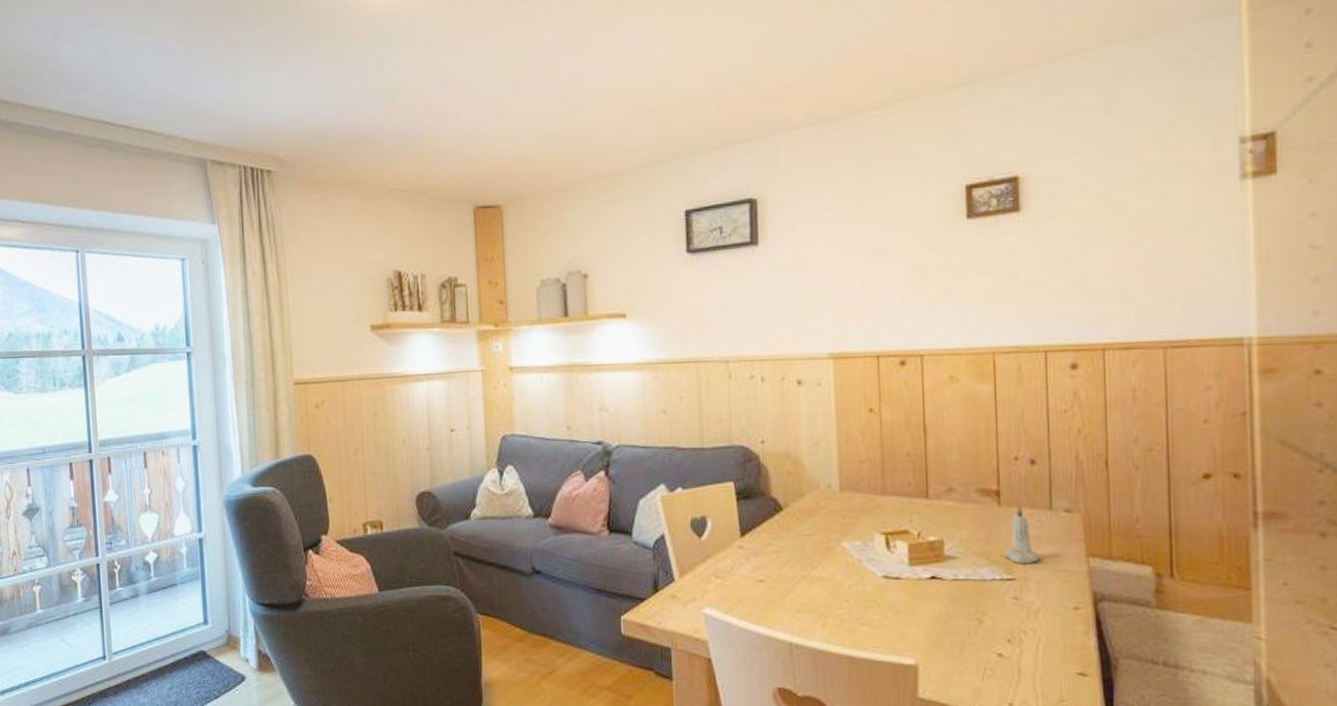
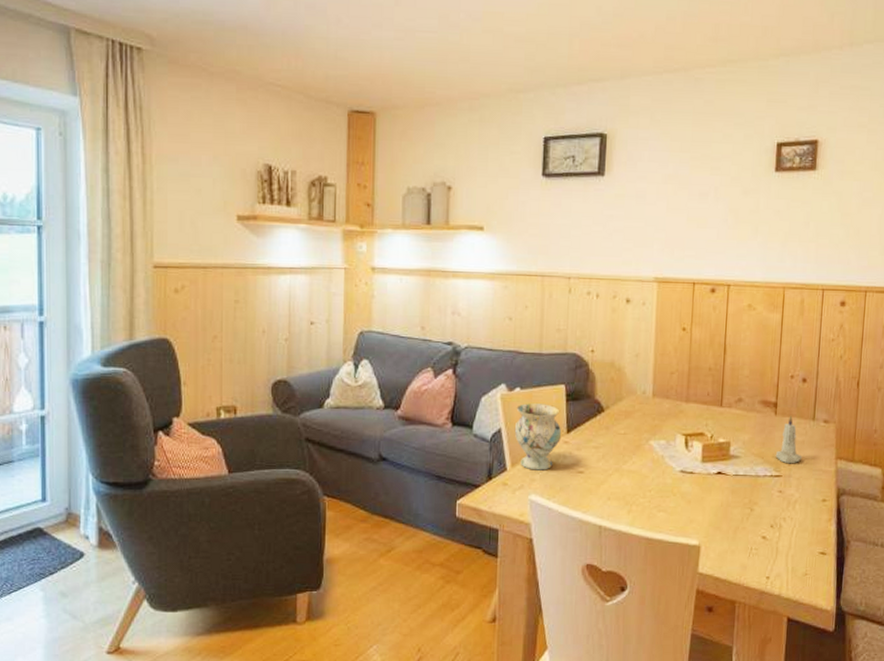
vase: none [679,504,735,580] -> present [514,403,562,471]

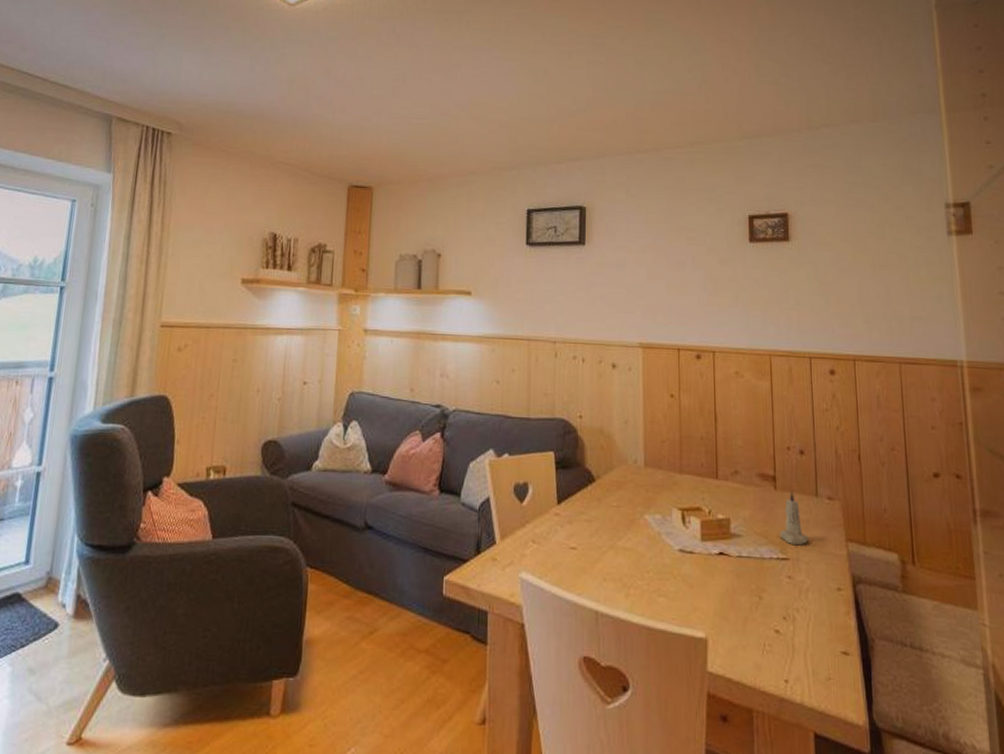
vase: present [514,403,562,471] -> none [503,471,552,545]

